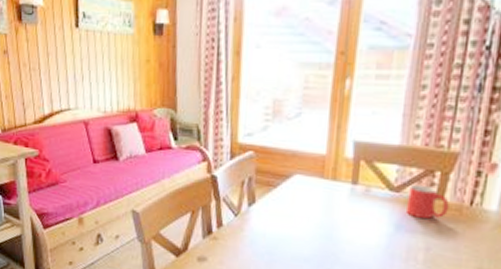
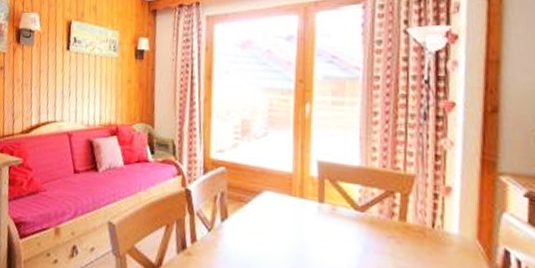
mug: present [407,184,449,219] -> none [373,204,413,240]

